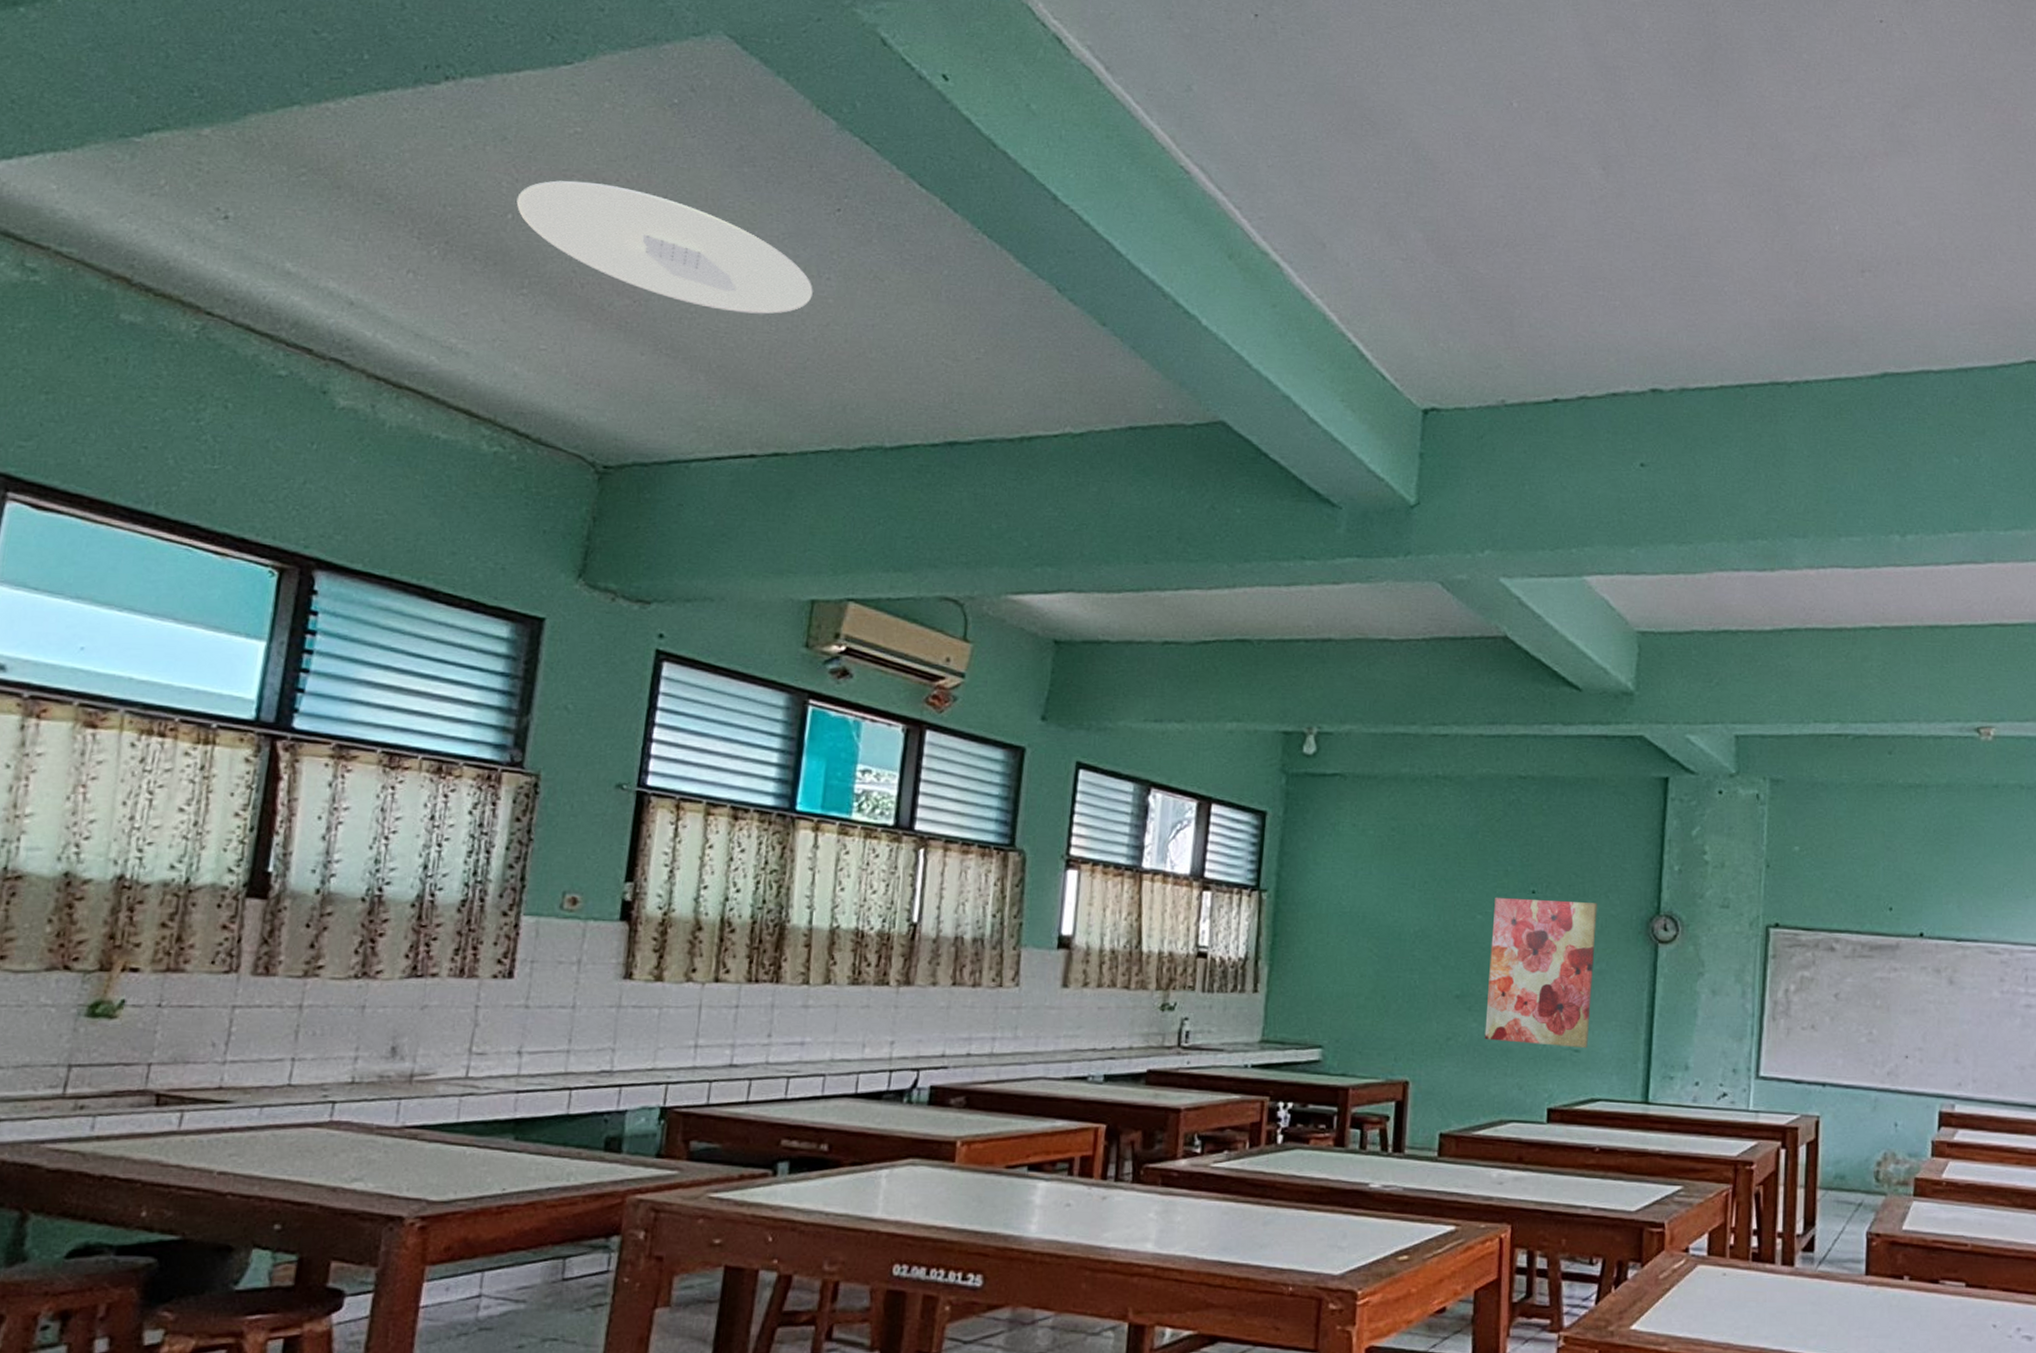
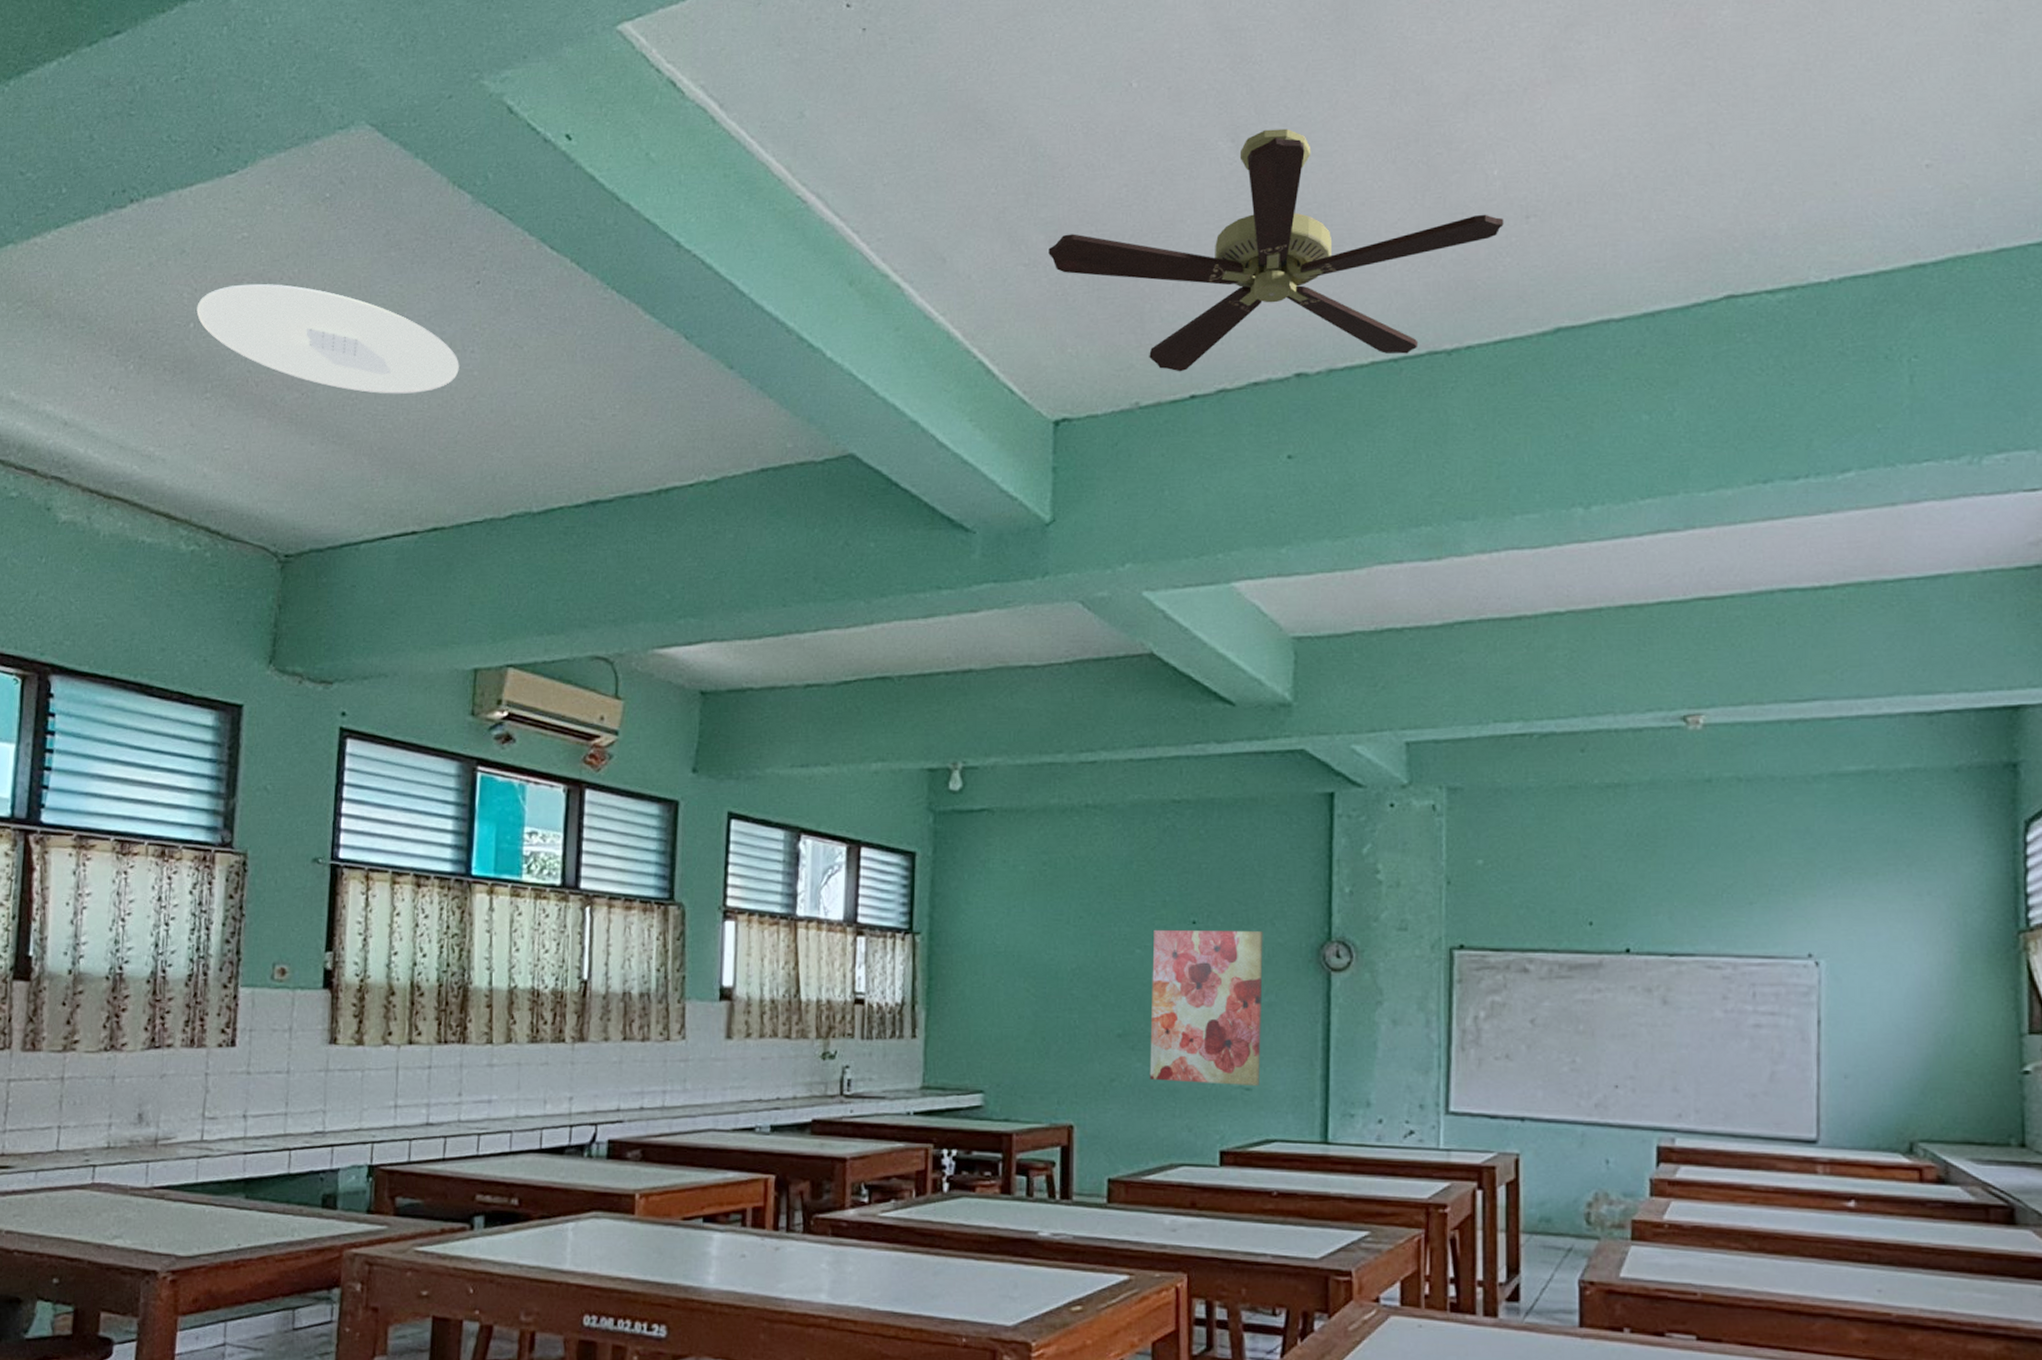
ceiling fan: none [1426,162,1842,382] -> present [1048,128,1504,372]

